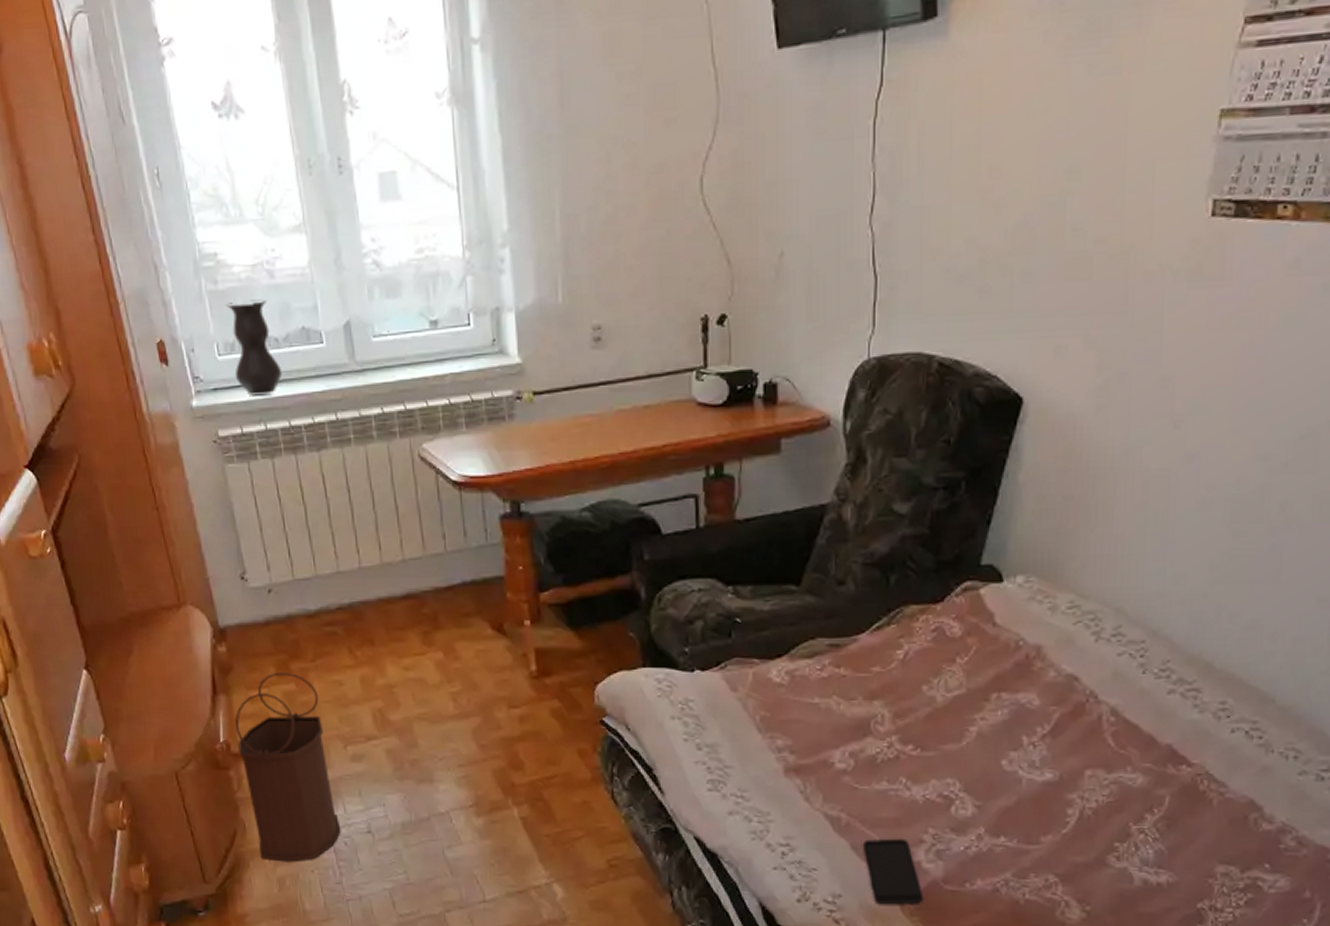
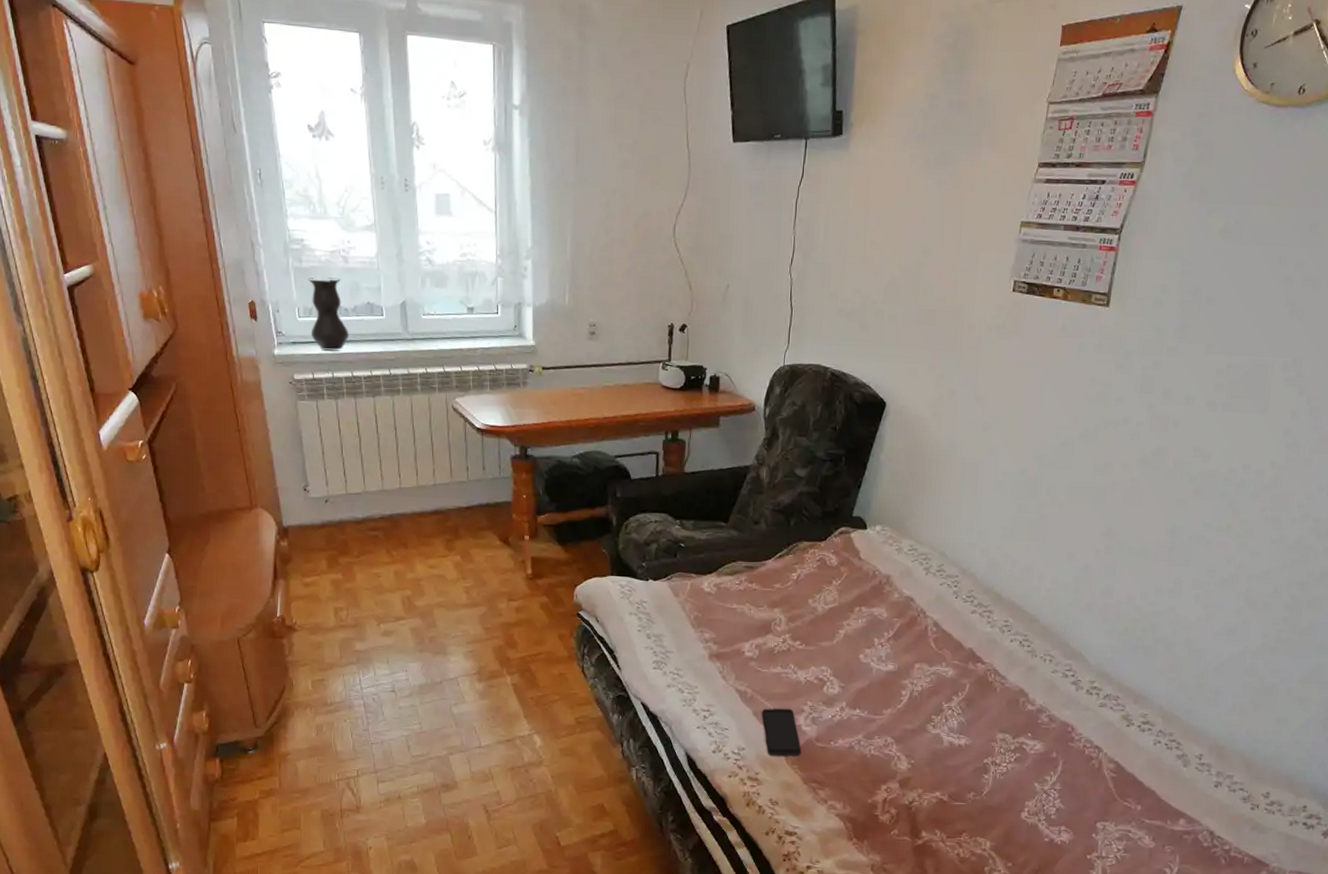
basket: present [235,672,341,862] -> none [291,564,371,713]

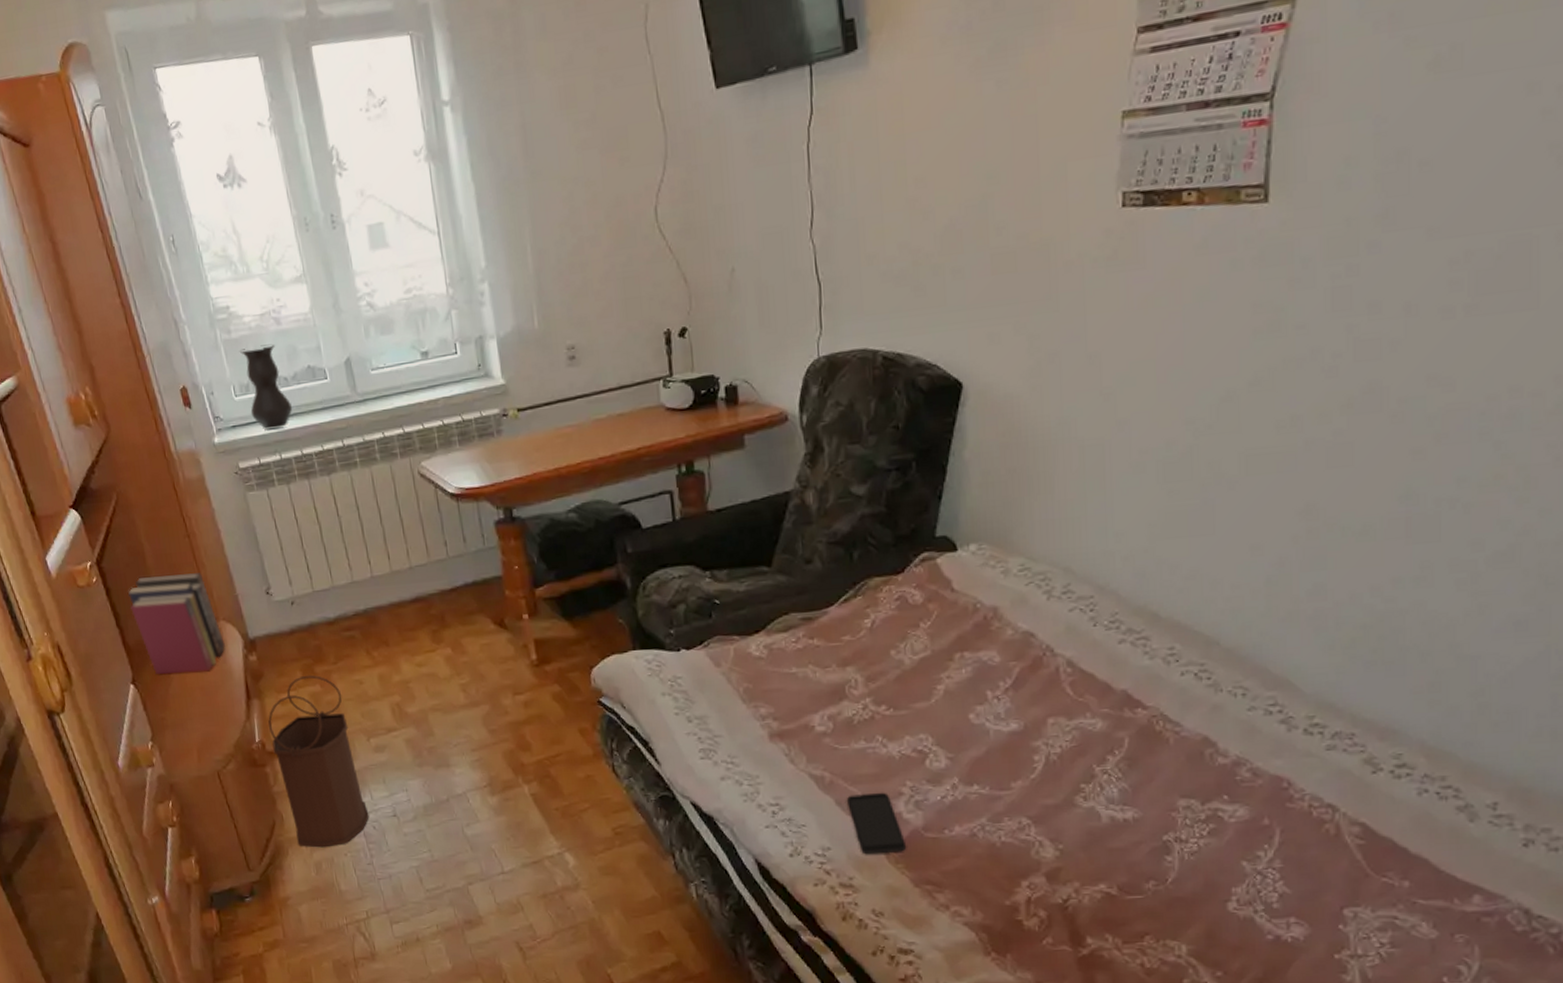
books: none [175,460,260,551] -> present [128,573,225,675]
basket: none [291,564,371,713] -> present [268,675,369,848]

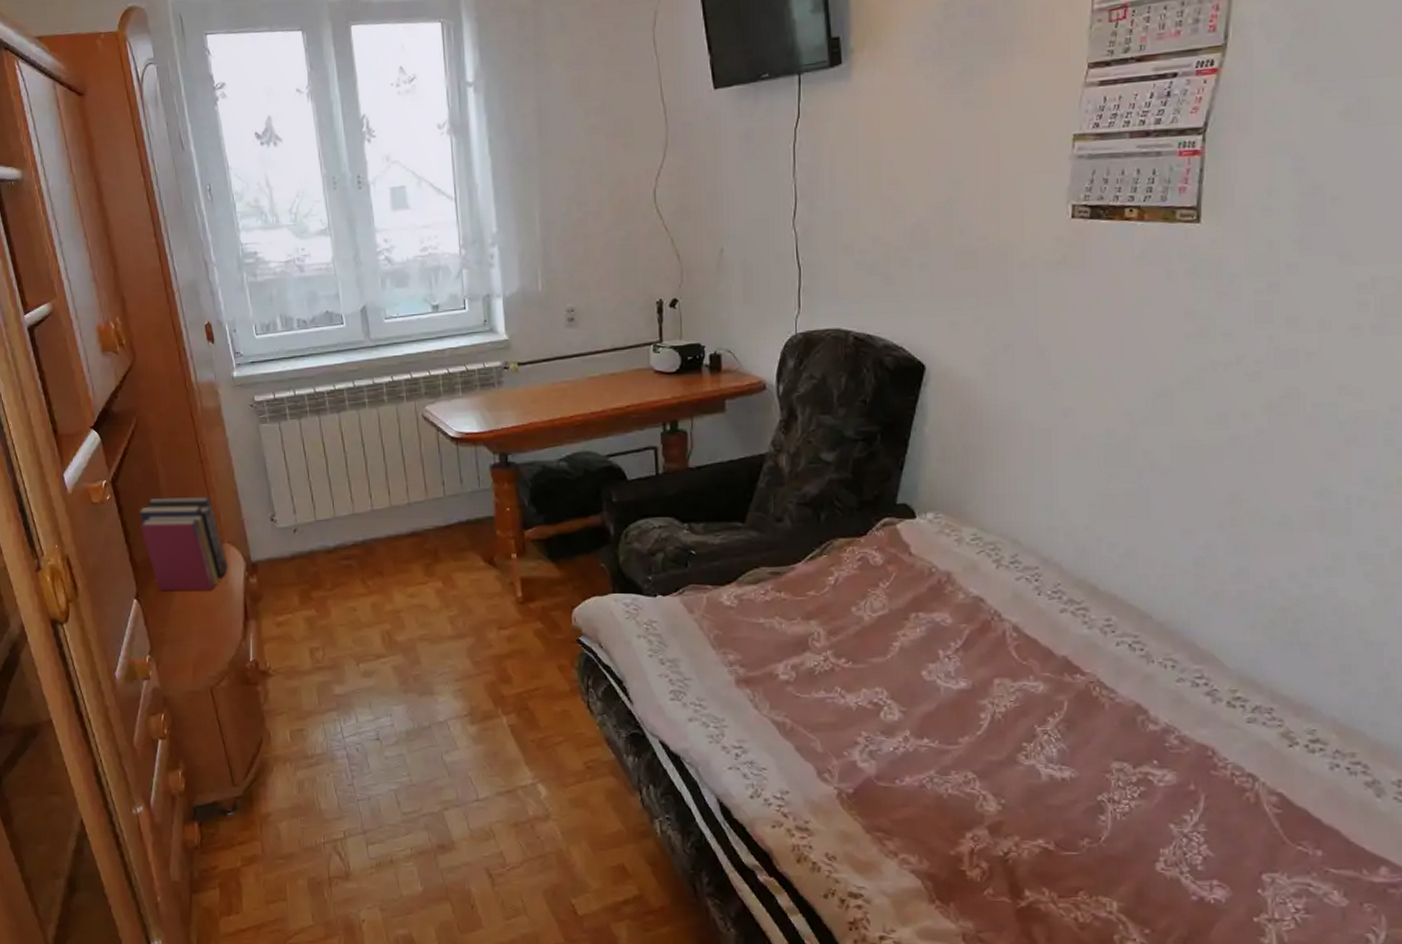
vase: present [239,344,293,430] -> none [263,289,309,368]
basket: present [268,675,369,848] -> none [263,599,353,767]
mobile phone: present [847,792,907,855] -> none [806,740,860,800]

